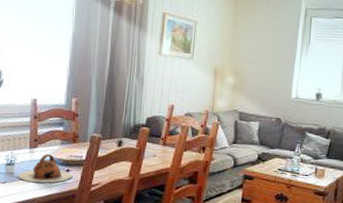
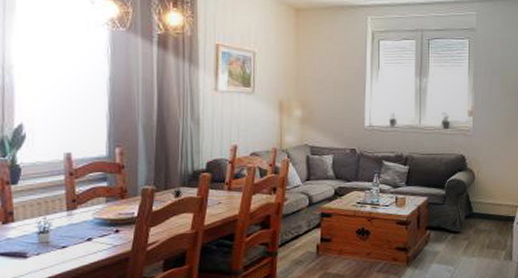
teapot: present [18,154,73,183] -> none [55,215,124,249]

